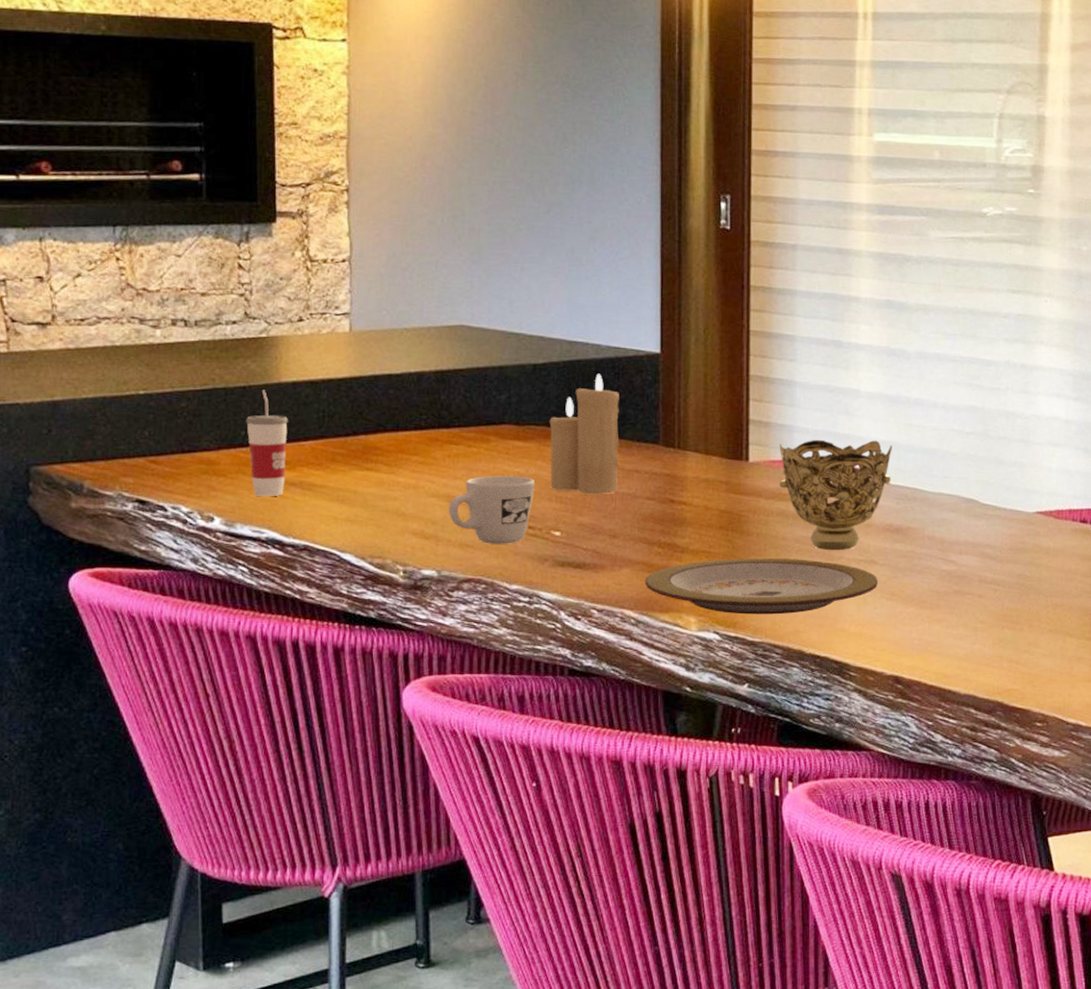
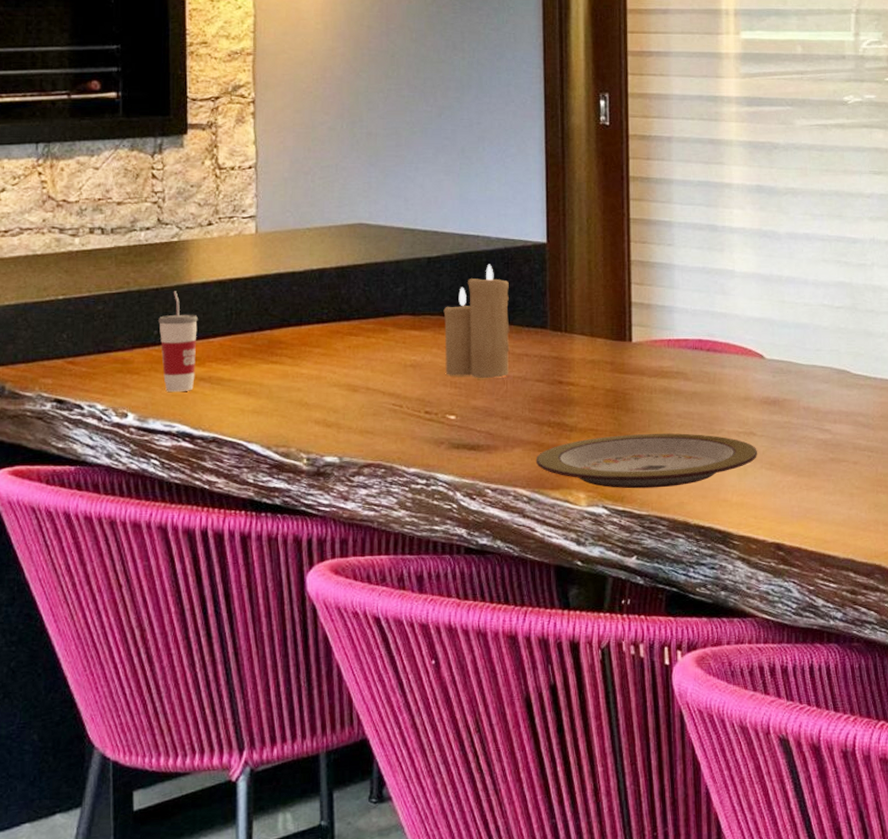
mug: present [448,475,534,544] -> none [349,363,430,430]
decorative bowl: present [778,439,892,551] -> none [660,317,767,424]

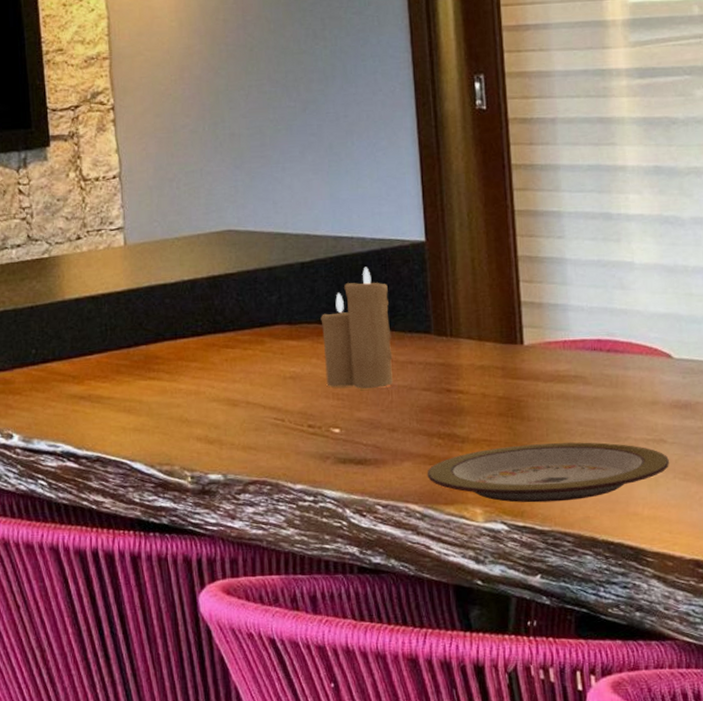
cup: present [159,291,198,392] -> none [36,308,75,411]

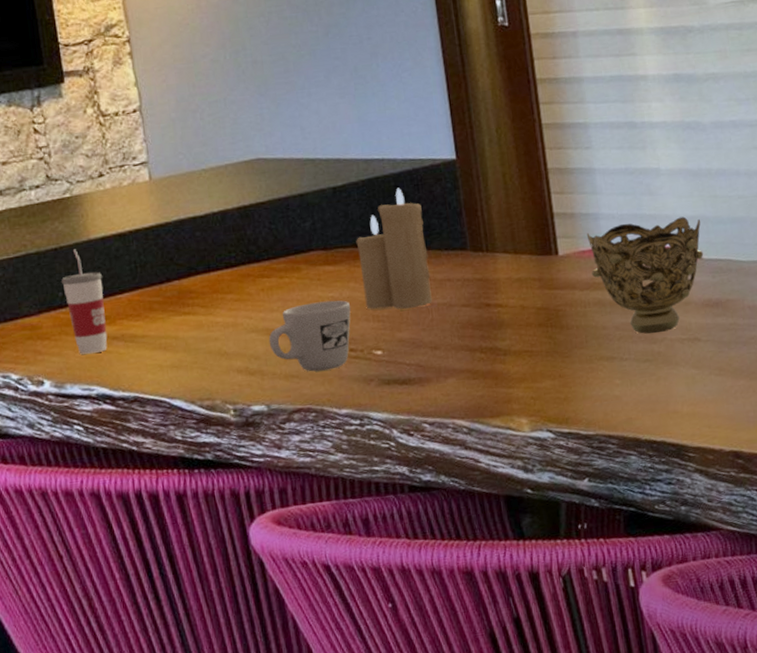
cup: none [36,308,75,411] -> present [61,249,108,354]
mug: none [229,375,311,445] -> present [268,300,351,372]
plate: present [427,442,670,503] -> none [471,345,705,410]
decorative bowl: none [553,313,675,432] -> present [586,216,704,334]

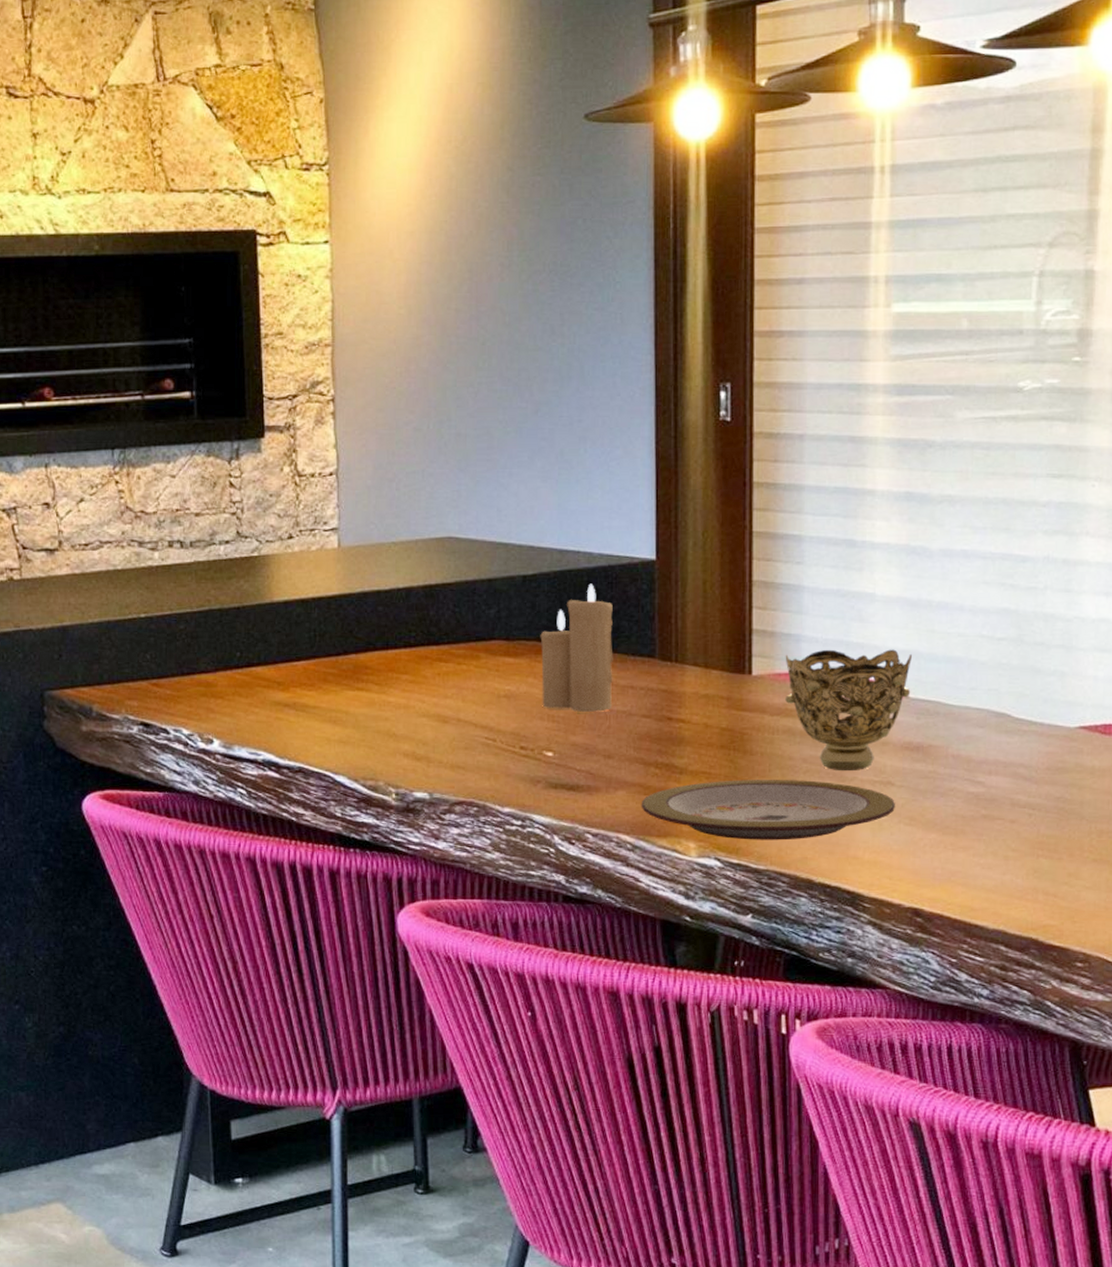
cup: present [61,249,108,354] -> none [241,610,281,718]
mug: present [268,300,351,372] -> none [439,694,526,765]
plate: none [471,345,705,410] -> present [641,780,896,841]

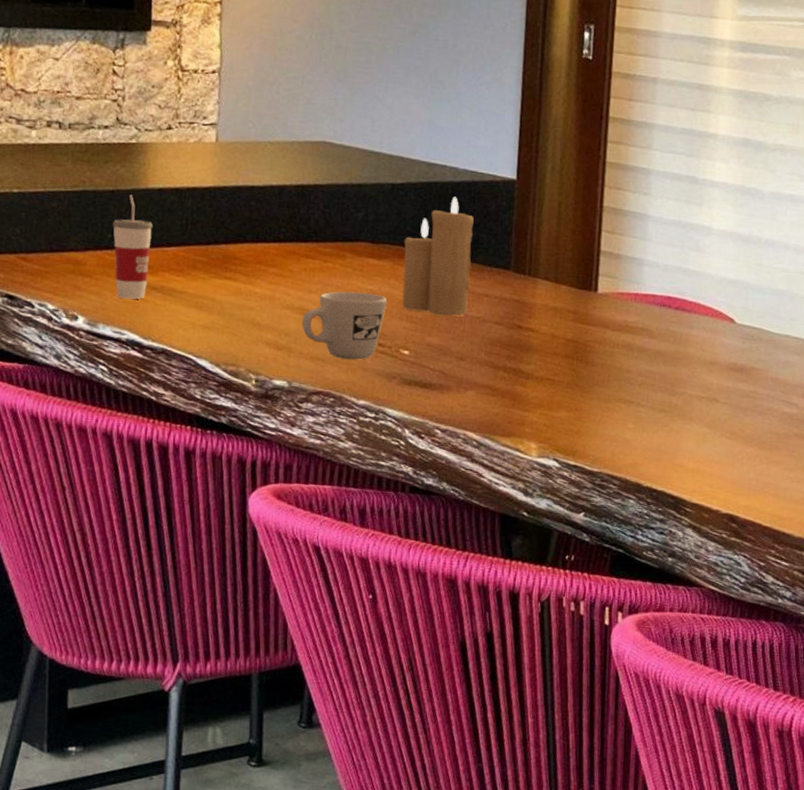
cup: none [241,610,281,718] -> present [113,194,153,299]
mug: none [439,694,526,765] -> present [301,291,387,360]
plate: present [641,780,896,841] -> none [488,387,720,446]
decorative bowl: present [784,649,912,772] -> none [625,274,741,387]

